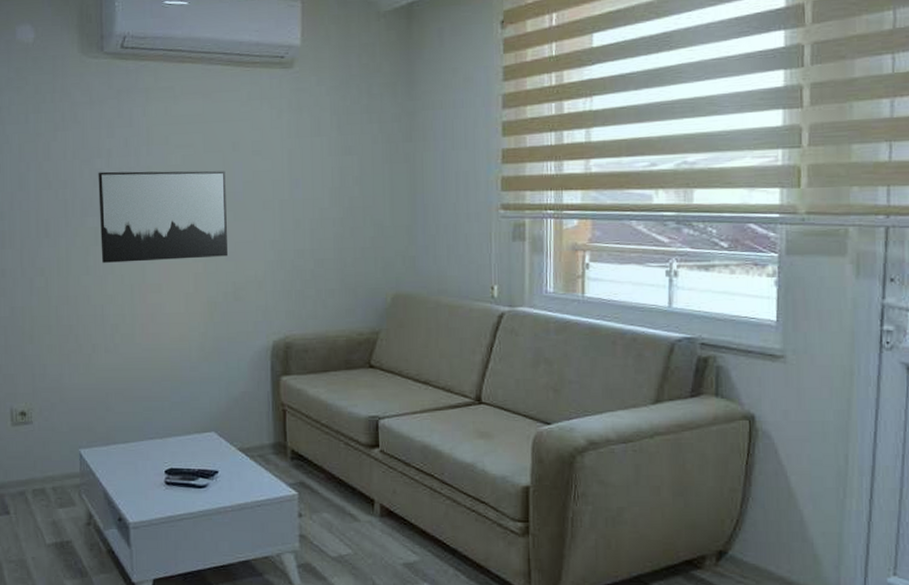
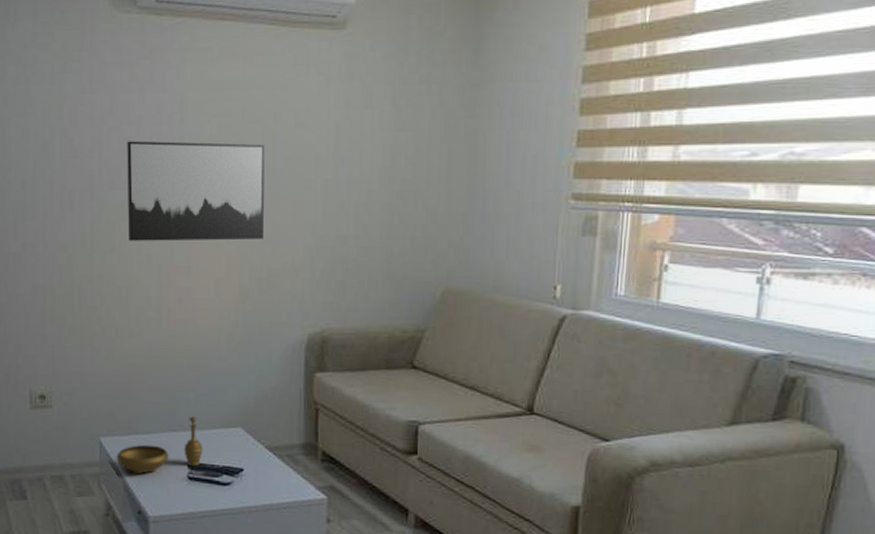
decorative bowl: none [96,424,179,483] -> present [117,416,204,475]

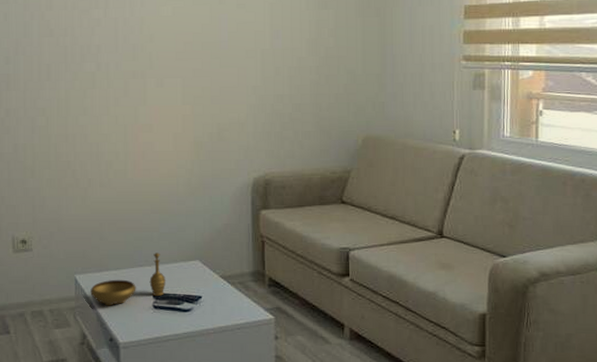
wall art: present [127,141,265,241] -> none [96,21,213,105]

